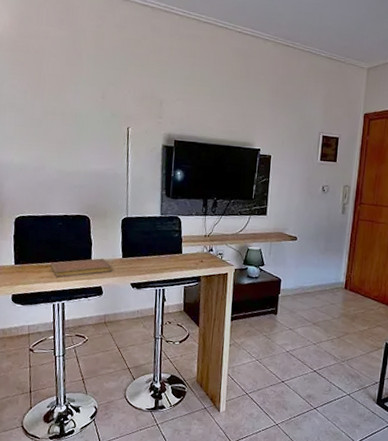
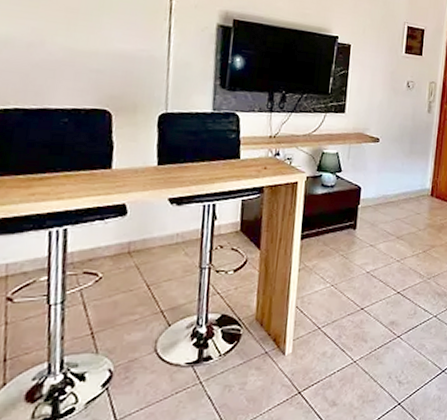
notebook: present [50,258,113,278] -> none [46,166,143,194]

